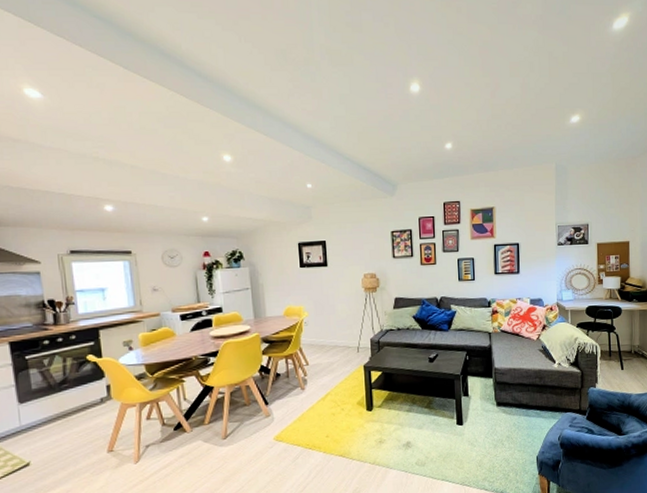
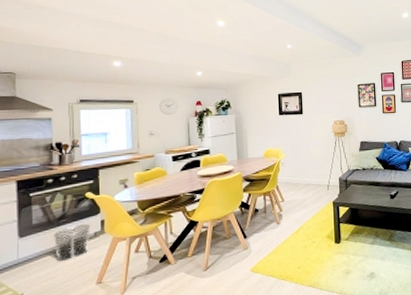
waste bin: none [56,389,96,429] -> present [54,224,91,262]

